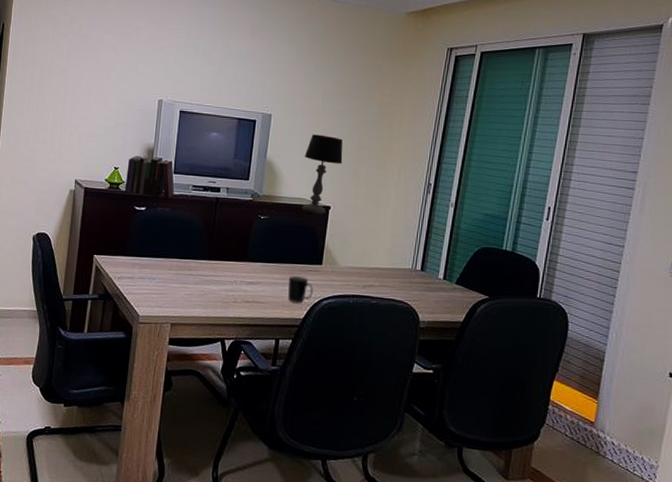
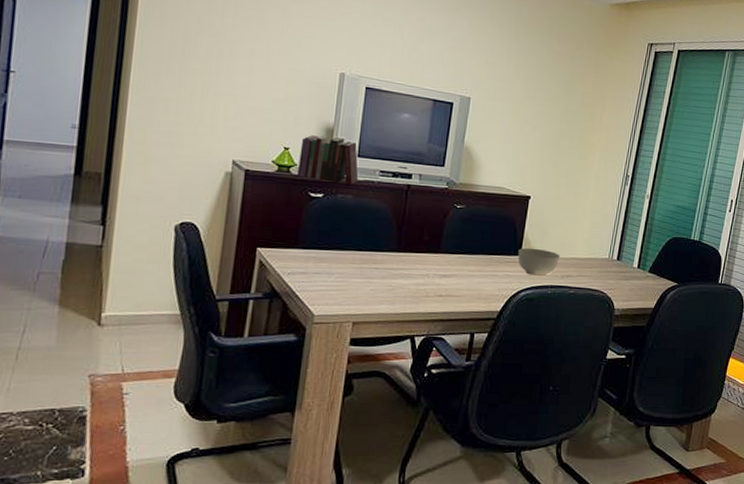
mug: present [288,276,313,304] -> none [484,268,511,296]
table lamp: present [302,134,343,215] -> none [501,121,545,205]
bowl: none [319,257,361,286] -> present [518,247,560,277]

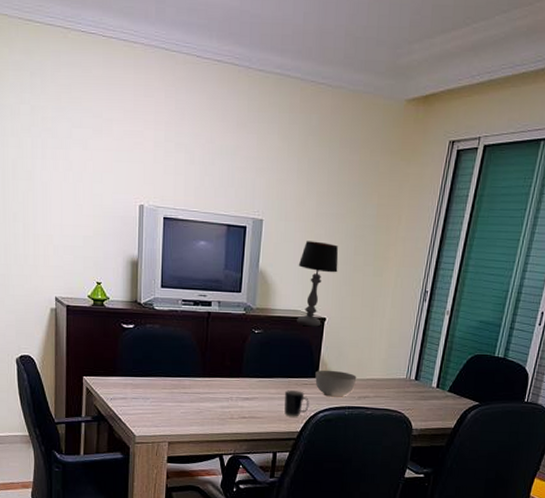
books: present [296,134,359,185] -> none [109,268,164,315]
mug: none [484,268,511,296] -> present [284,390,309,417]
table lamp: none [501,121,545,205] -> present [297,241,339,327]

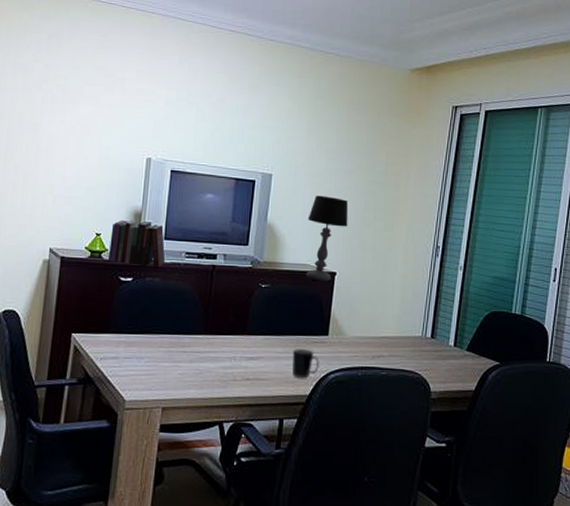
books: none [109,268,164,315] -> present [107,219,166,268]
bowl: present [315,370,357,398] -> none [325,327,370,358]

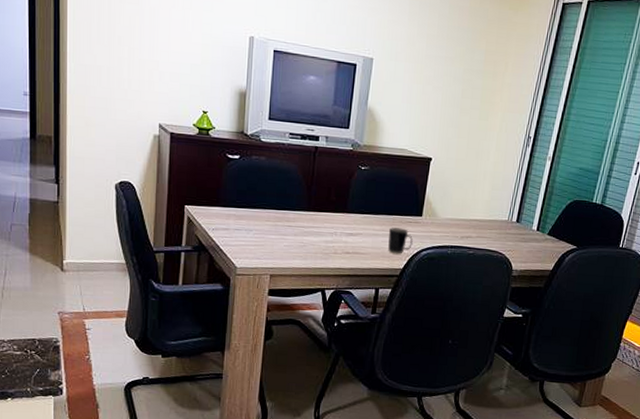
books: present [107,219,166,268] -> none [215,98,271,147]
table lamp: present [306,195,349,282] -> none [403,82,446,167]

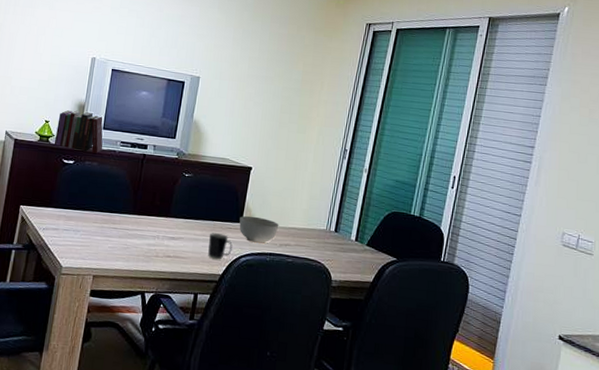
books: none [215,98,271,147] -> present [54,109,103,154]
bowl: none [419,209,460,237] -> present [239,215,279,245]

